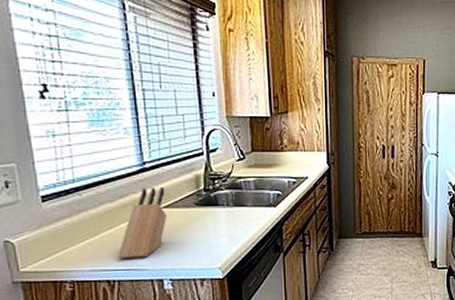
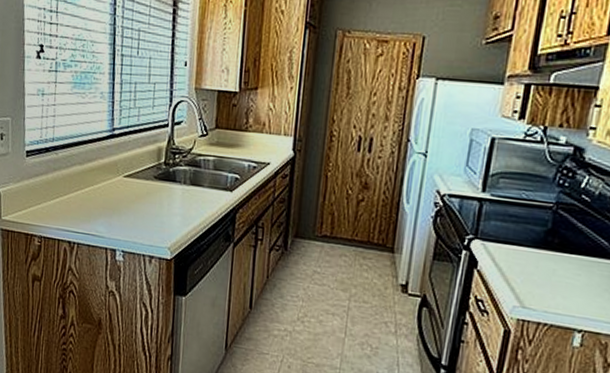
knife block: present [118,186,168,258] -> none [80,154,129,225]

